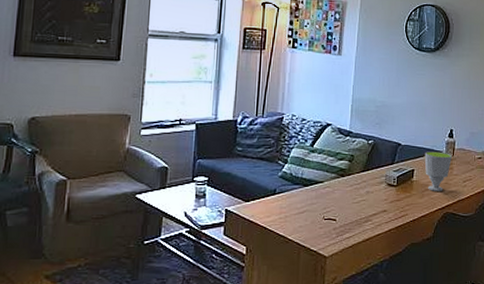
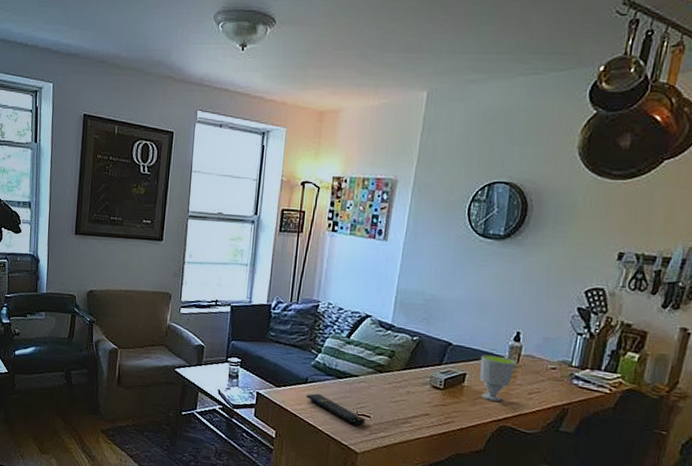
remote control: none [274,204,332,230] -> present [305,393,365,426]

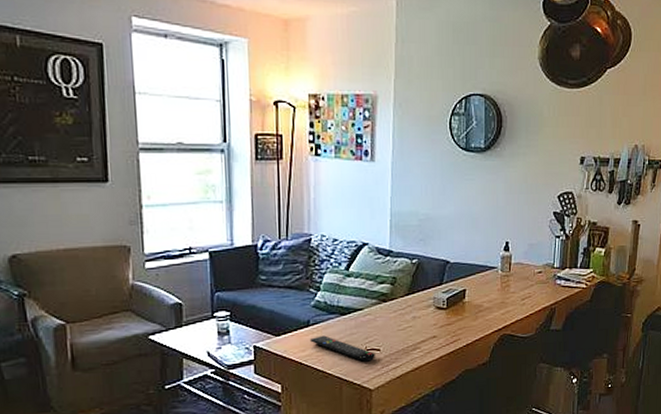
cup: present [479,354,516,402] -> none [477,267,508,312]

